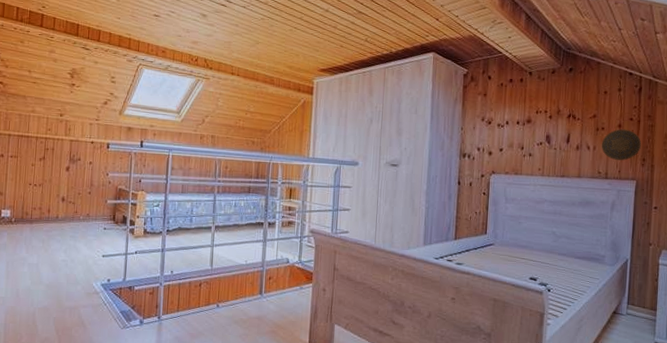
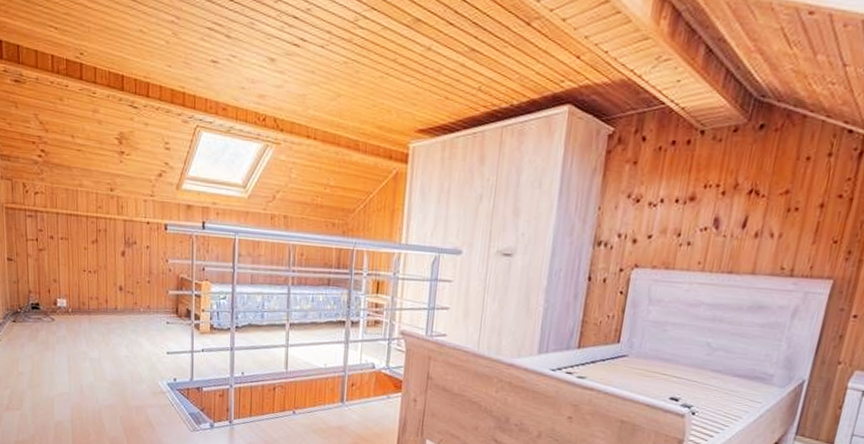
decorative plate: present [601,129,642,161] -> none [790,209,850,253]

